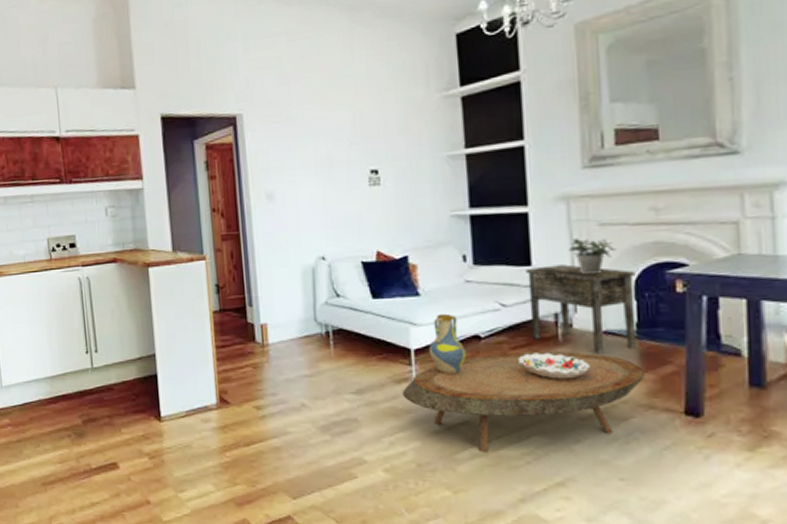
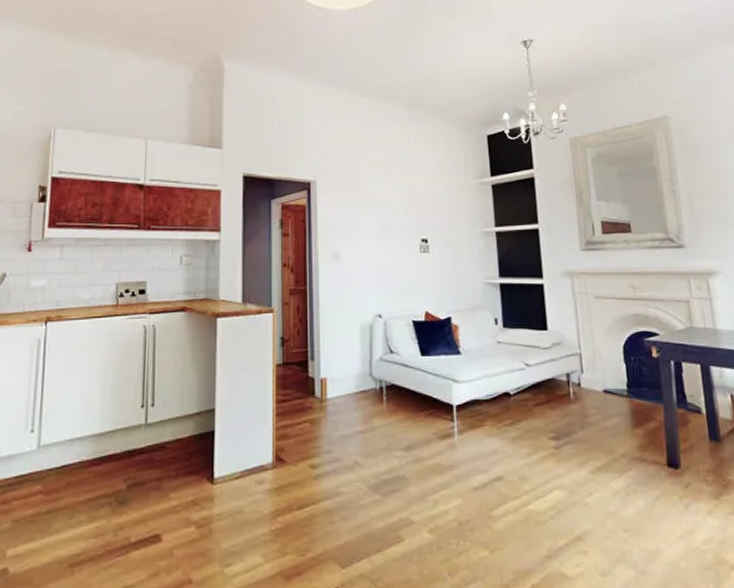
coffee table: present [403,351,645,454] -> none [446,408,636,510]
vase: present [428,313,466,374] -> none [468,371,499,429]
decorative bowl: present [518,352,590,379] -> none [540,409,595,435]
side table: present [526,264,637,354] -> none [543,330,629,411]
potted plant: present [568,238,617,275] -> none [574,308,609,340]

